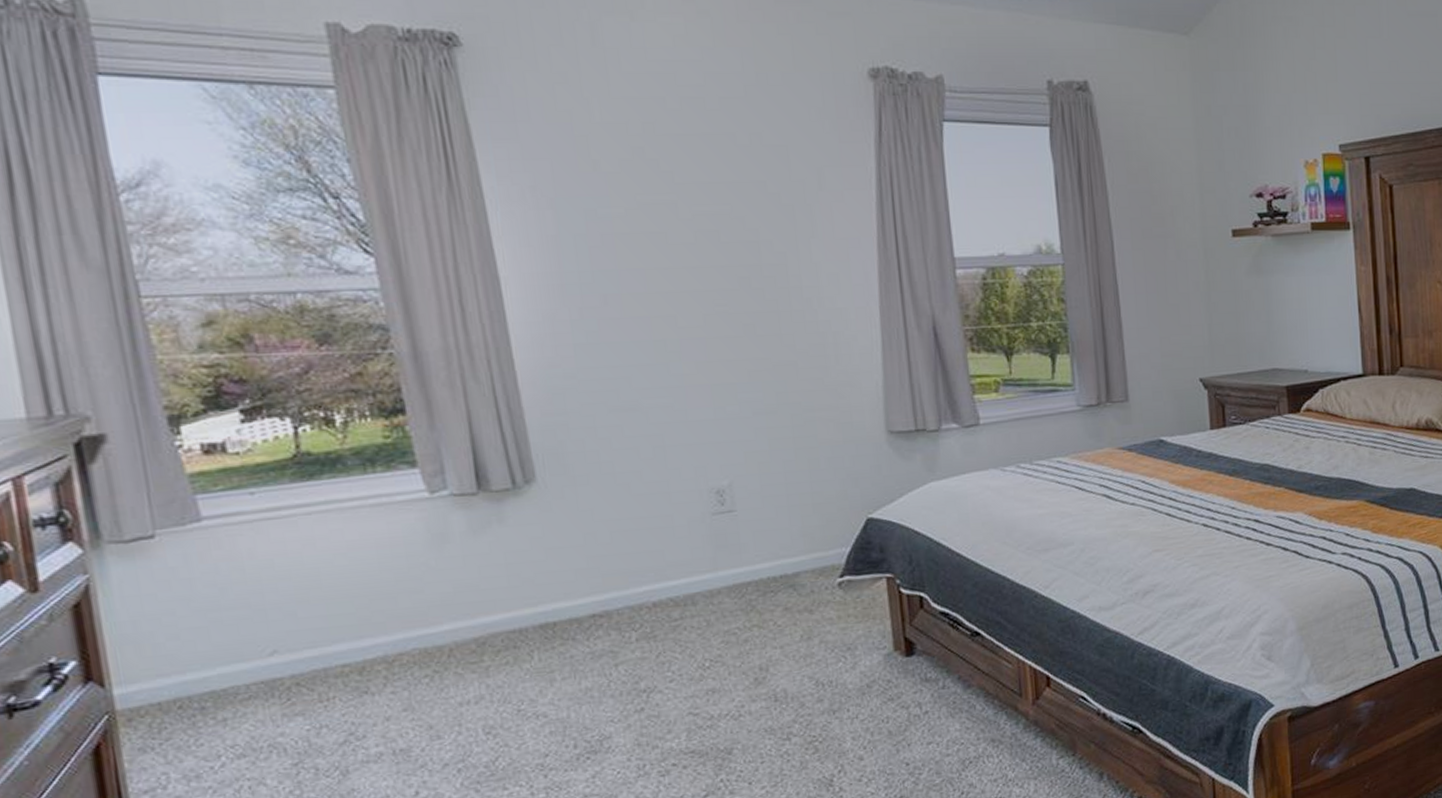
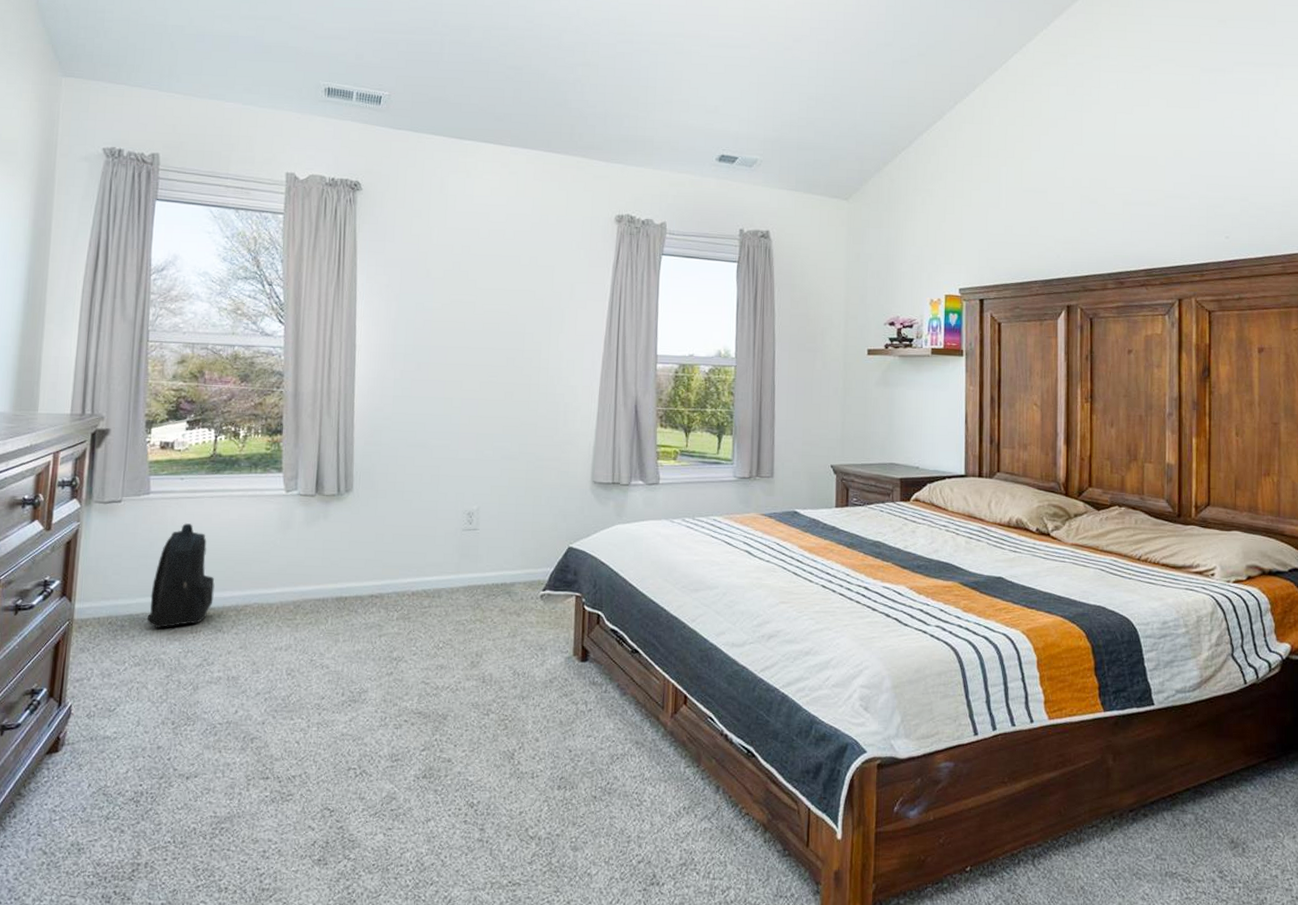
backpack: none [238,554,346,704] -> present [147,523,215,629]

